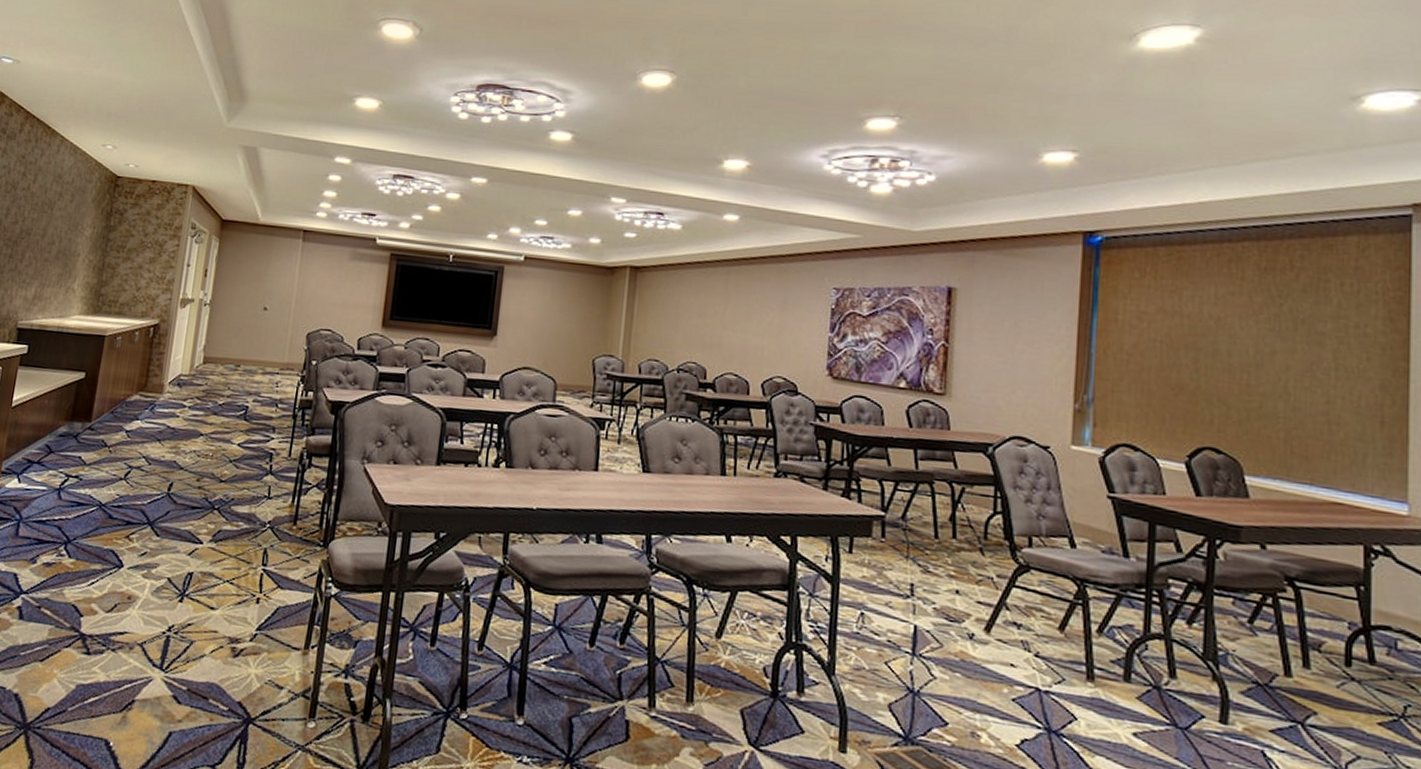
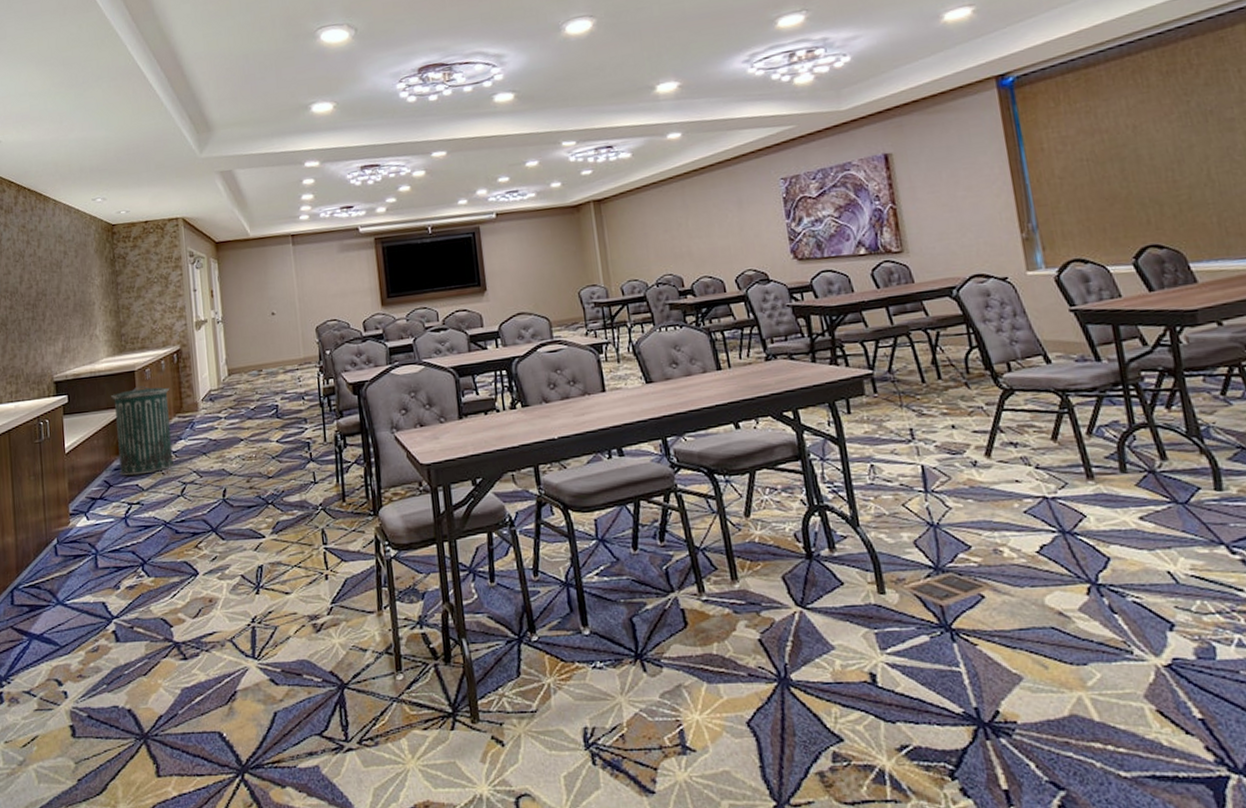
trash can: none [64,353,138,448] -> present [111,385,175,476]

